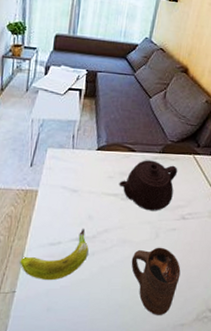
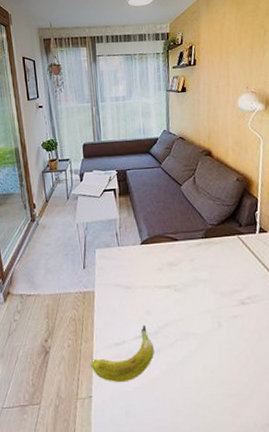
teapot: present [119,160,178,211] -> none [169,246,227,300]
cup: present [131,247,181,315] -> none [199,337,255,415]

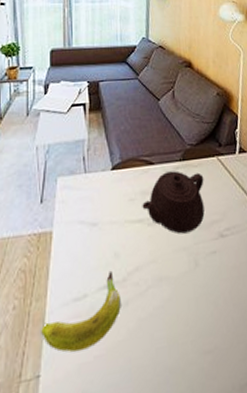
teapot: none [169,246,227,300] -> present [142,170,205,234]

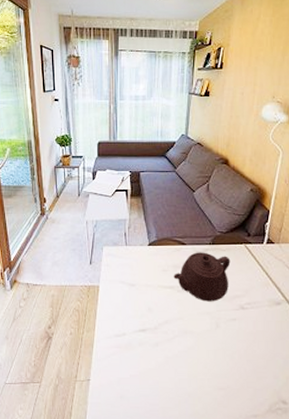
banana: present [41,270,121,352] -> none [91,320,152,370]

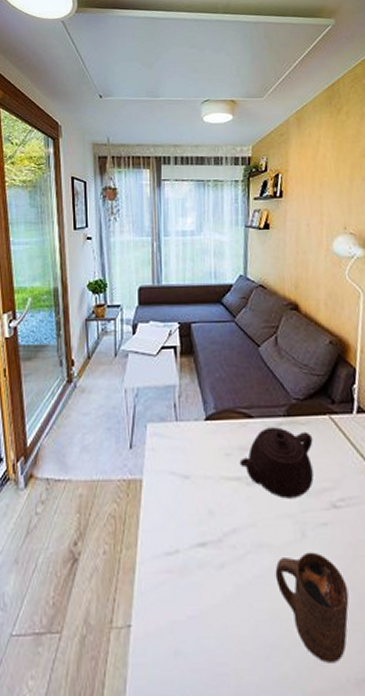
cup: none [195,337,246,405] -> present [275,552,349,663]

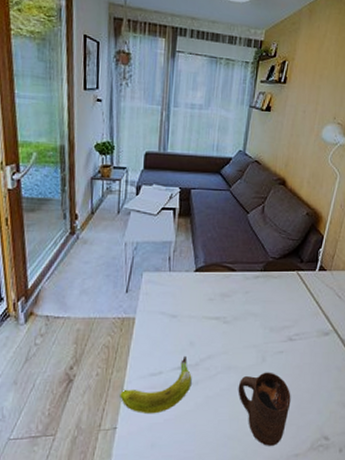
banana: none [132,528,216,608] -> present [120,355,192,414]
teapot: present [239,427,314,499] -> none [220,279,282,334]

